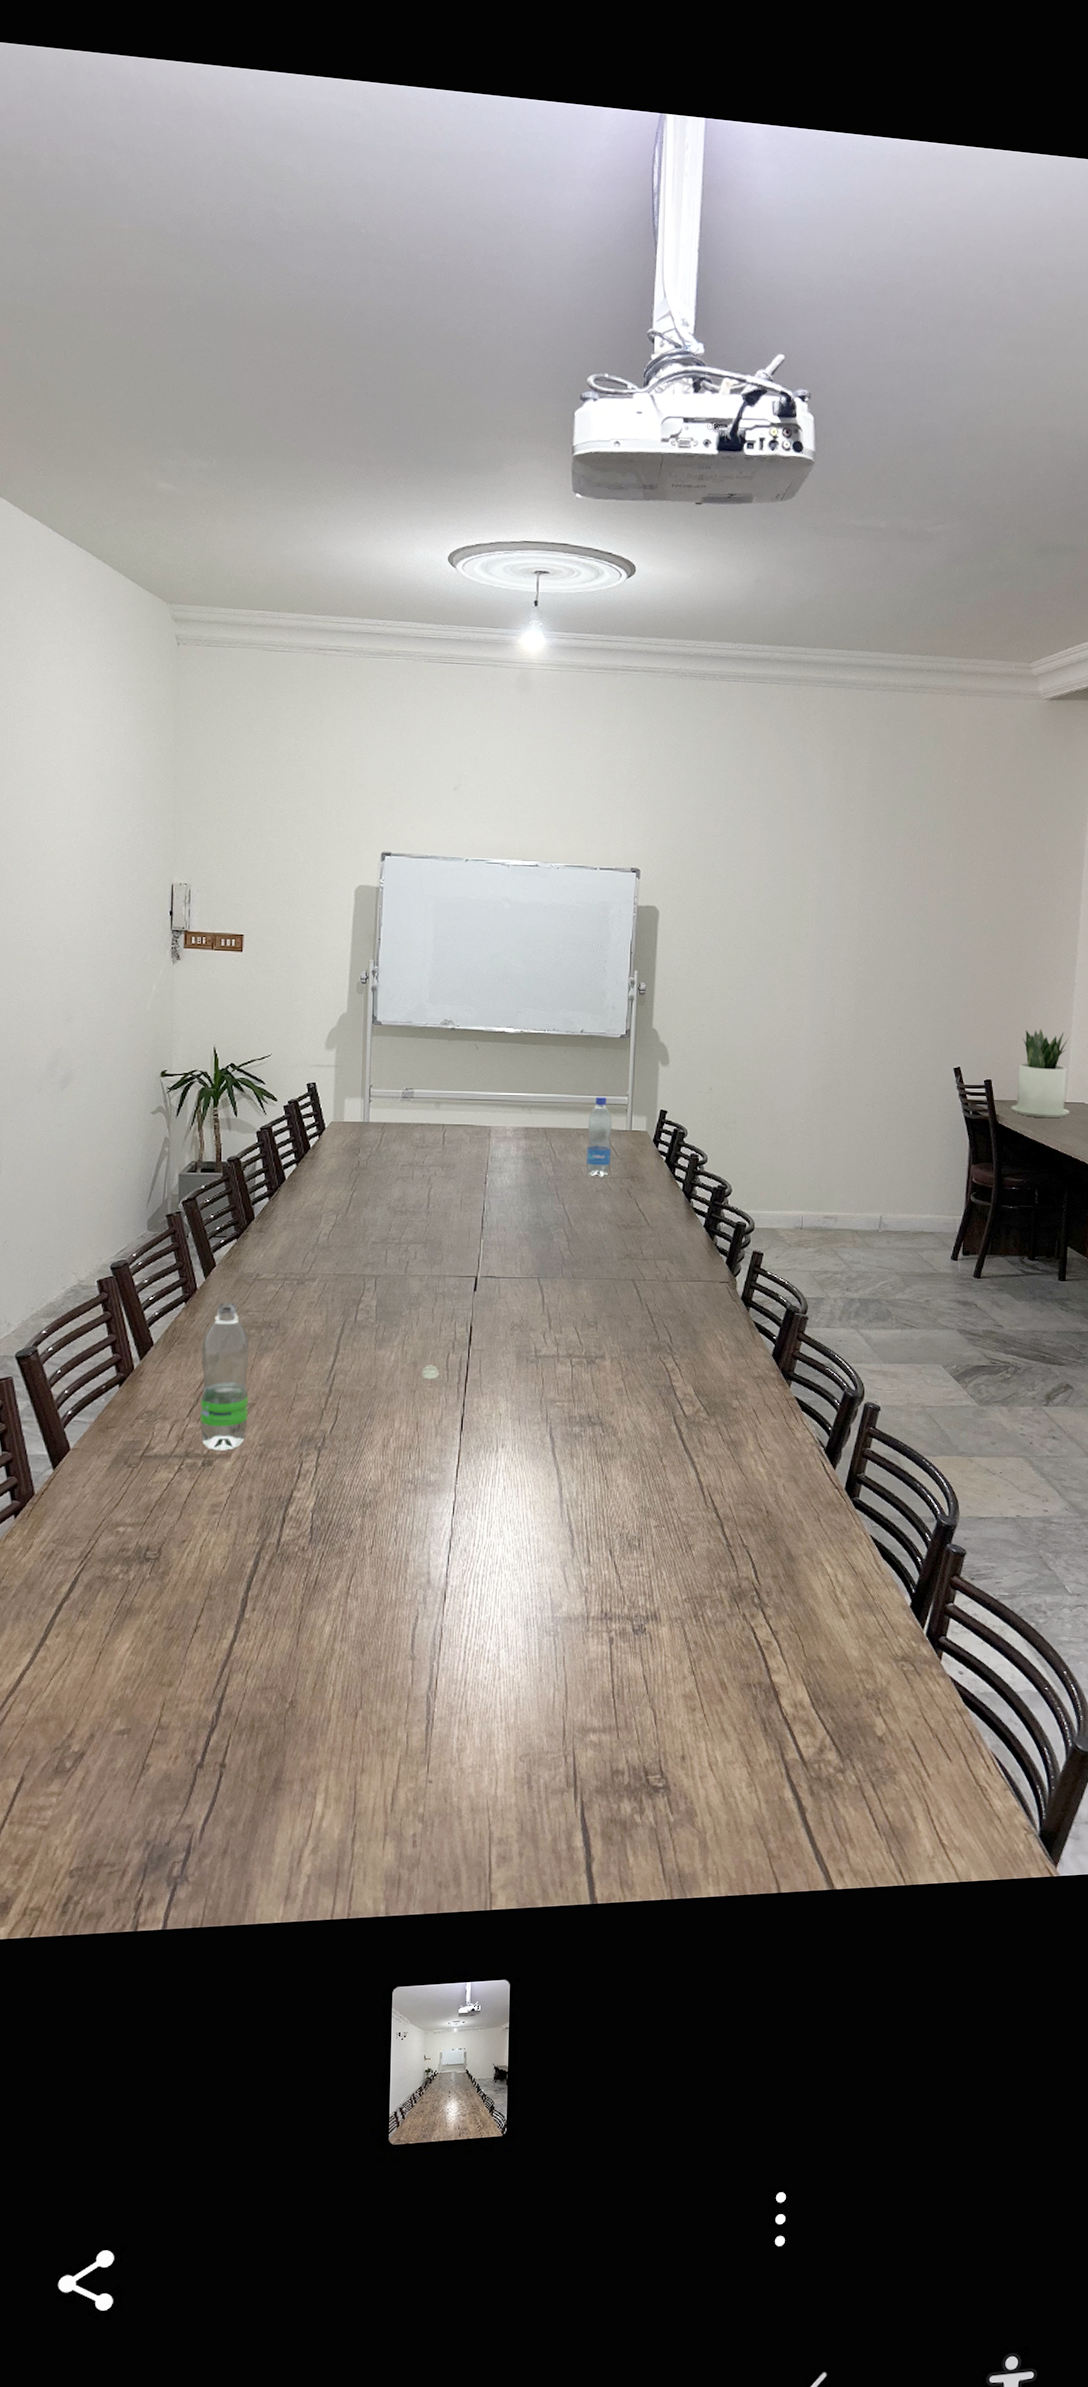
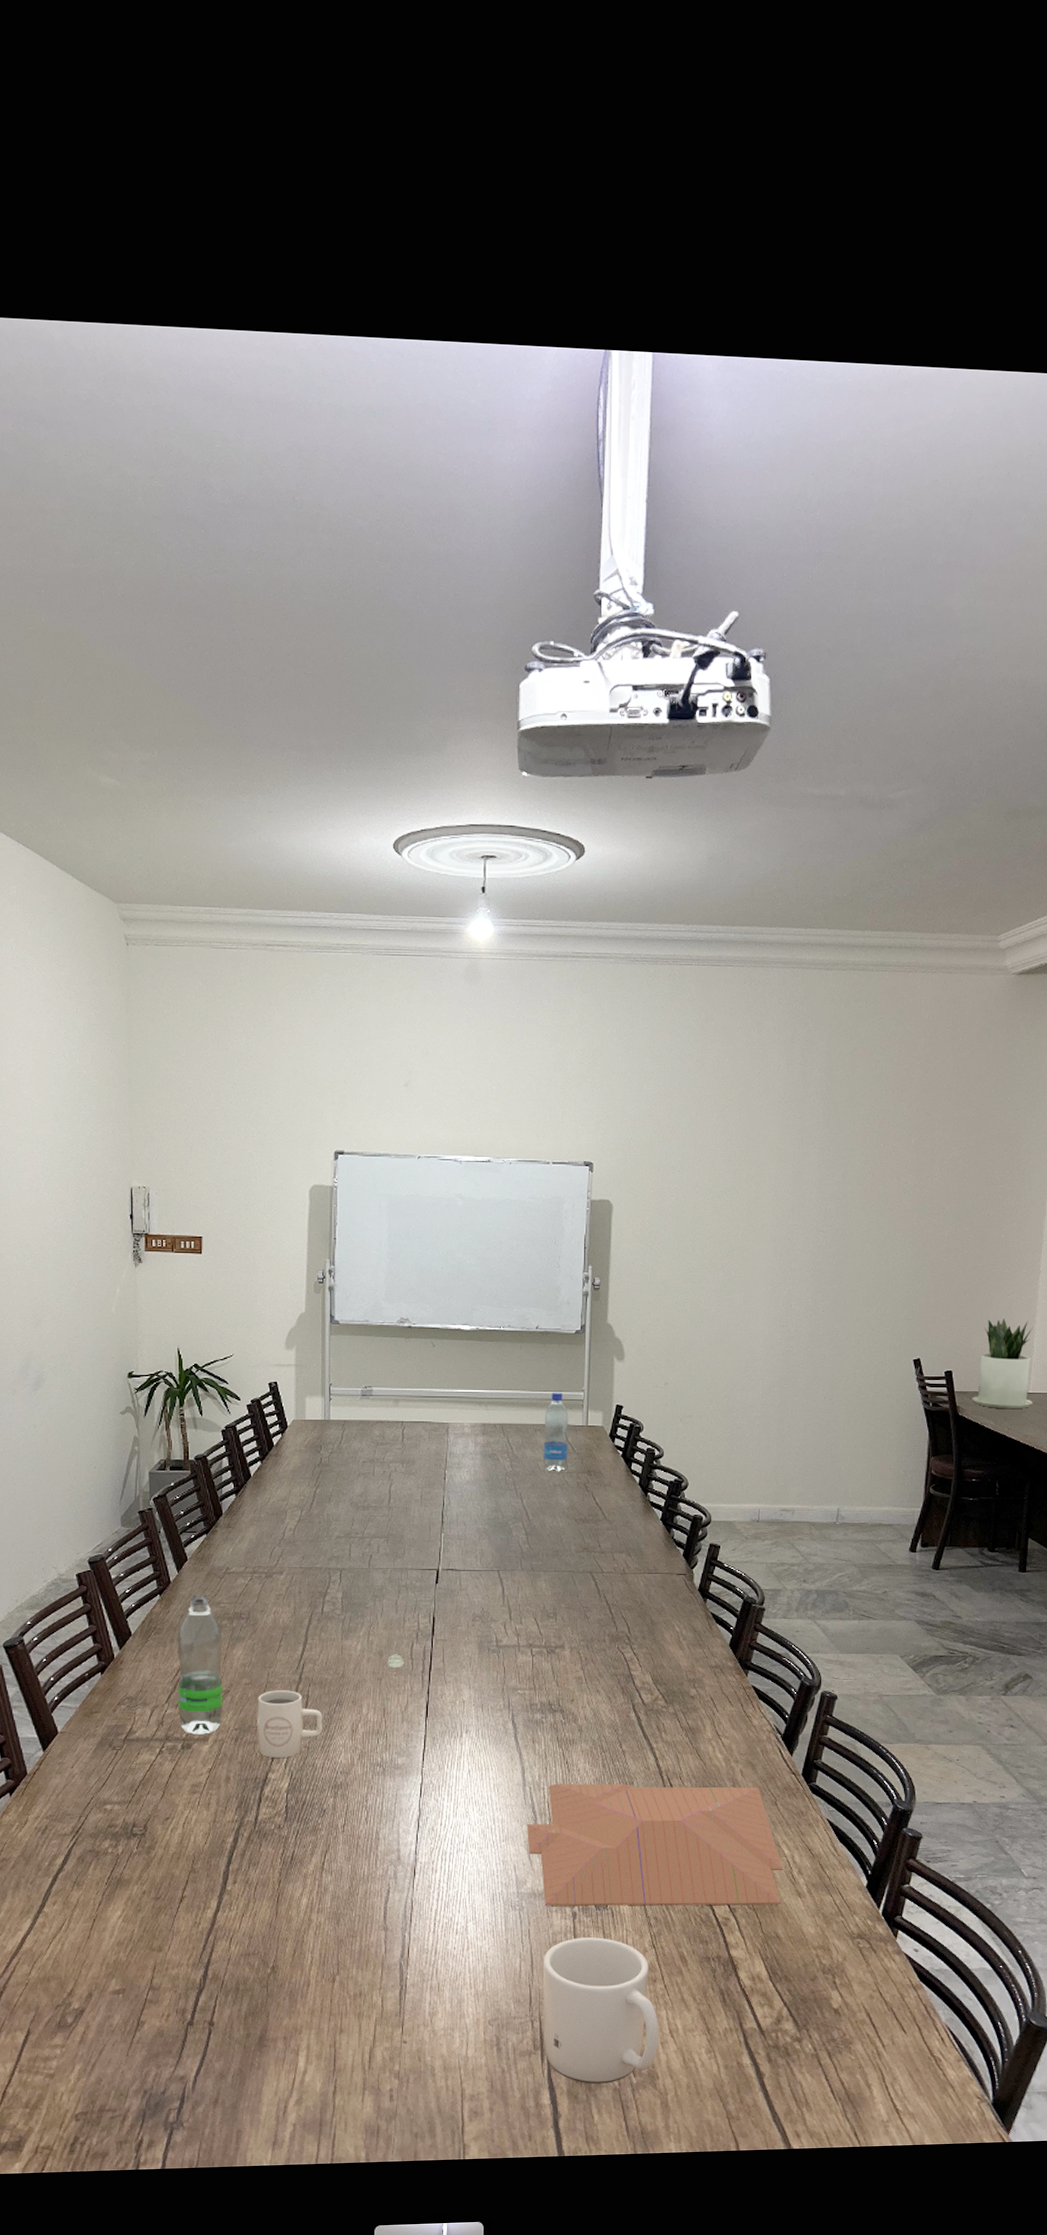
mug: none [283,1403,353,1475] -> present [257,1690,323,1758]
papers: none [563,1499,826,1631] -> present [527,1783,784,1906]
mug: none [576,1664,698,1824] -> present [542,1937,659,2084]

